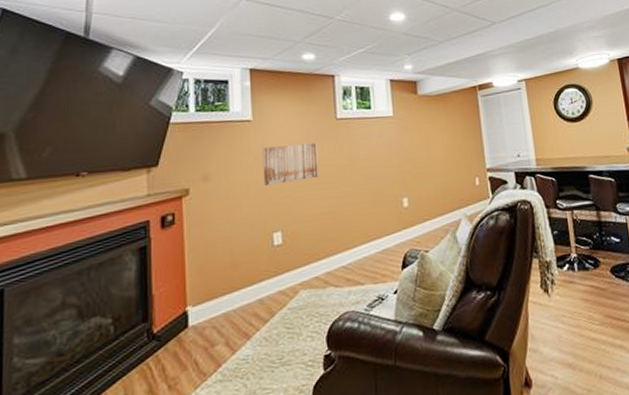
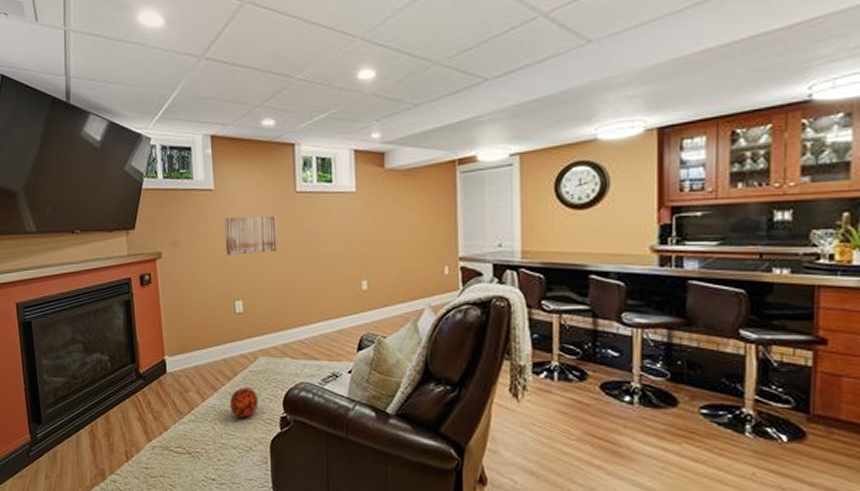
decorative ball: none [266,327,299,366] -> present [230,387,259,418]

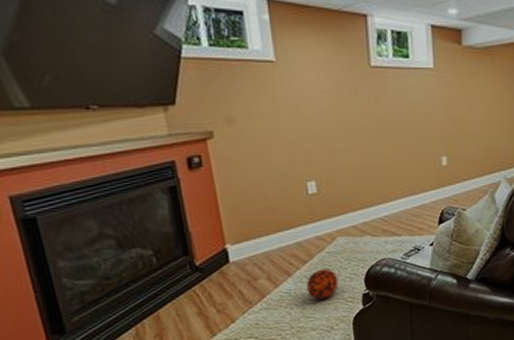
wall art: present [224,216,279,255] -> none [289,92,354,133]

